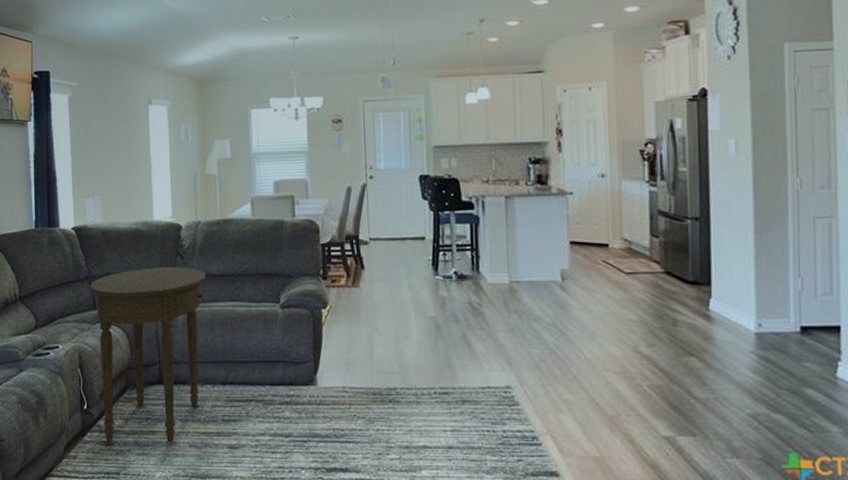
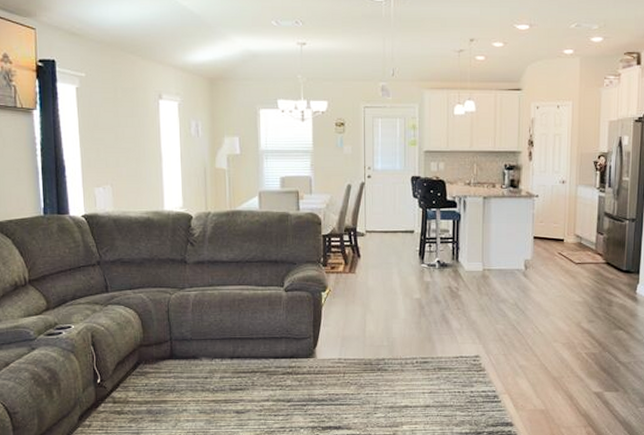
side table: present [90,267,207,443] -> none [102,254,216,410]

